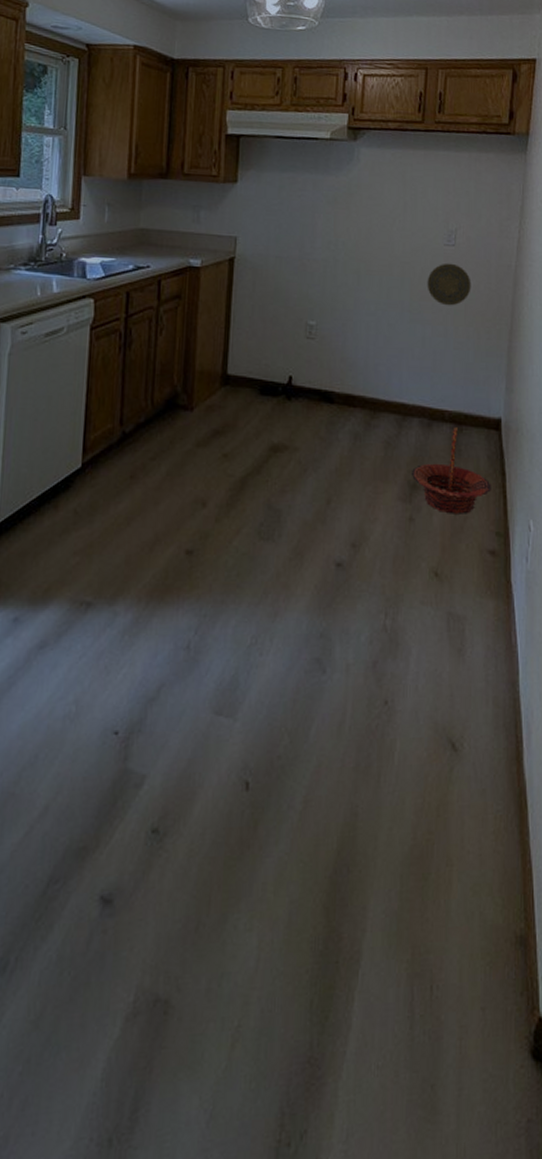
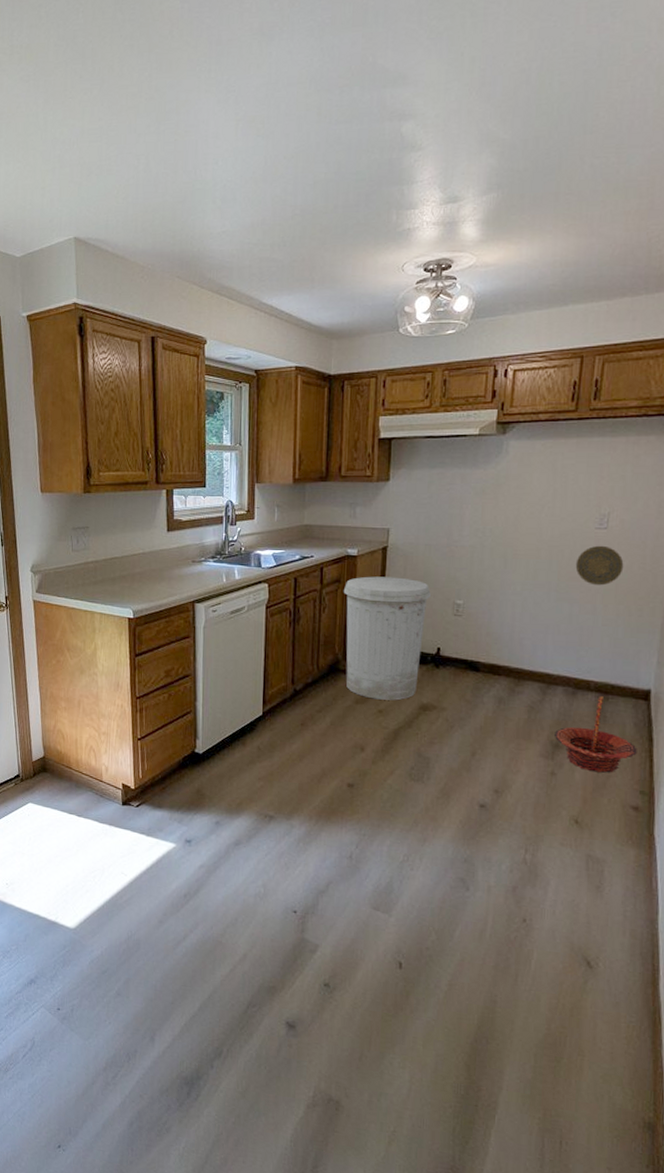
trash can: none [184,291,282,441] -> present [343,576,431,701]

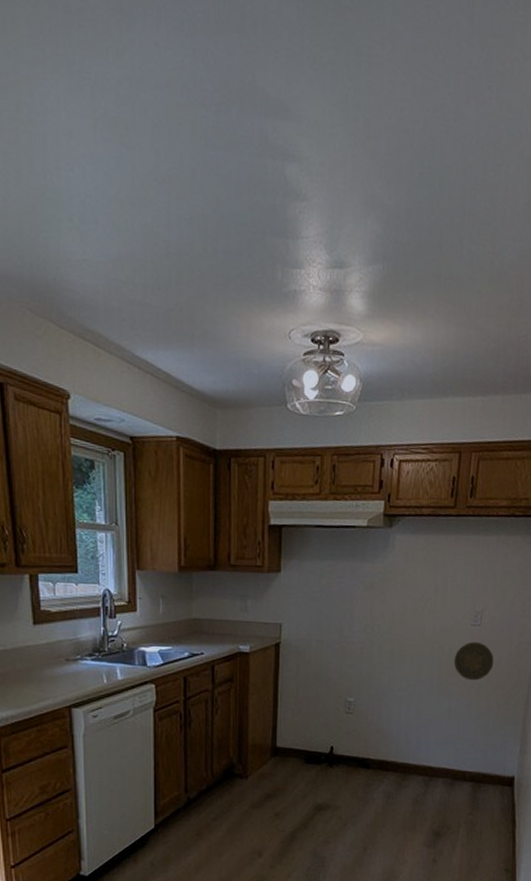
trash can: present [343,576,431,701] -> none [236,674,323,803]
basket: present [553,696,637,773] -> none [435,785,503,856]

